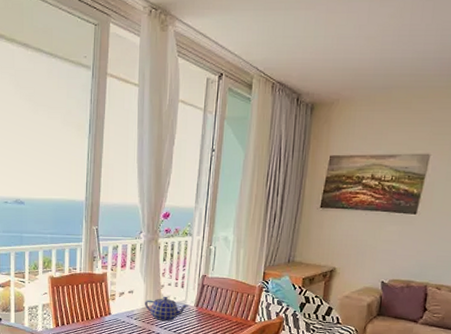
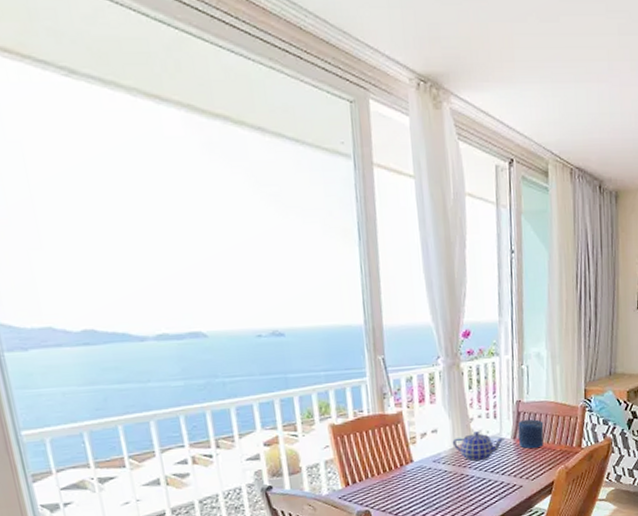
candle: none [200,292,224,318] -> present [518,419,544,449]

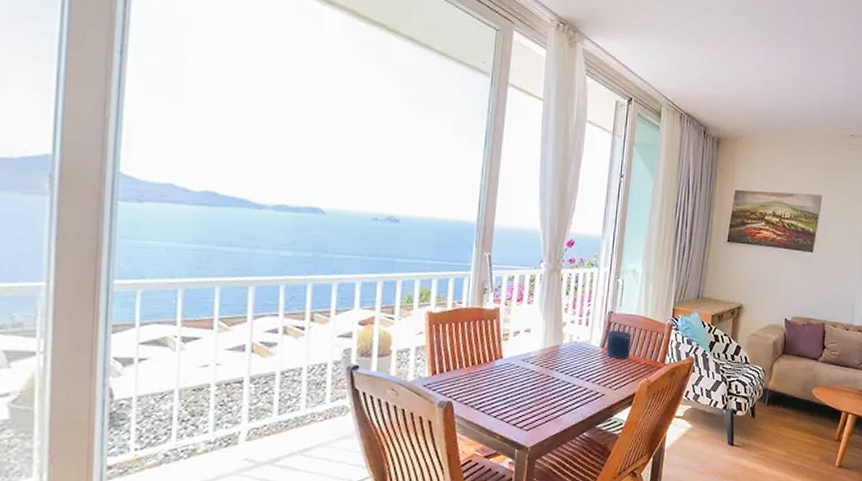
teapot: present [452,430,504,462] -> none [543,335,593,365]

